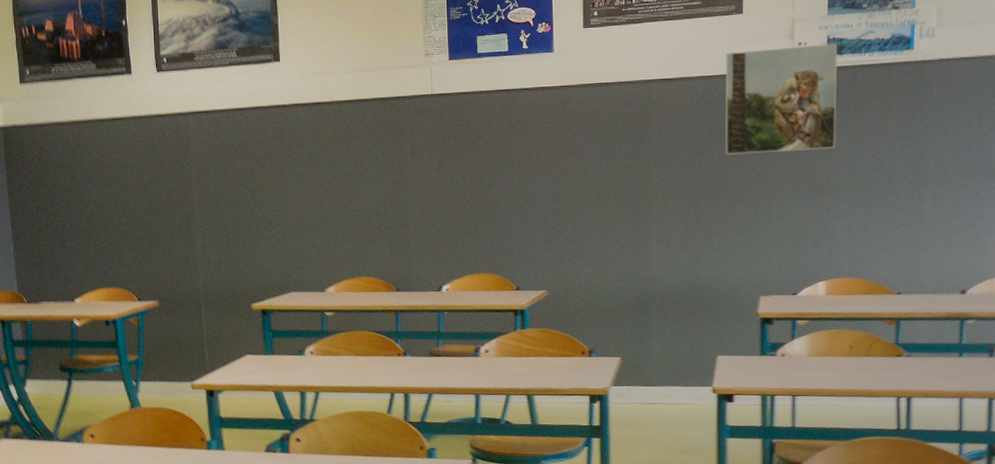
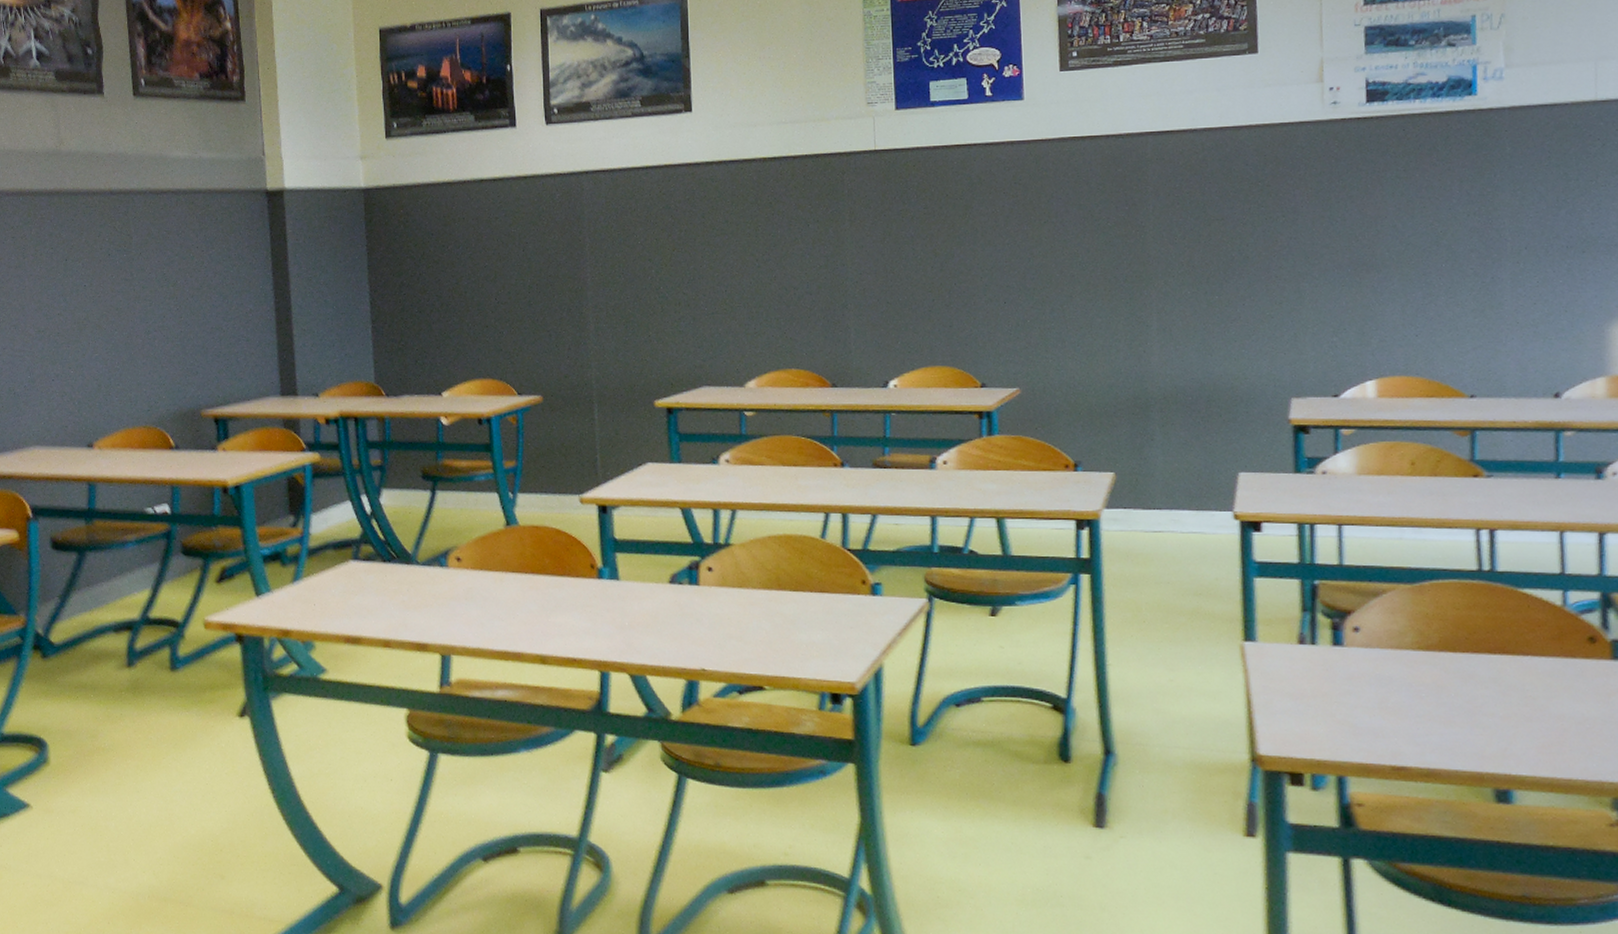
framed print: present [725,43,838,155] -> none [1238,88,1382,223]

